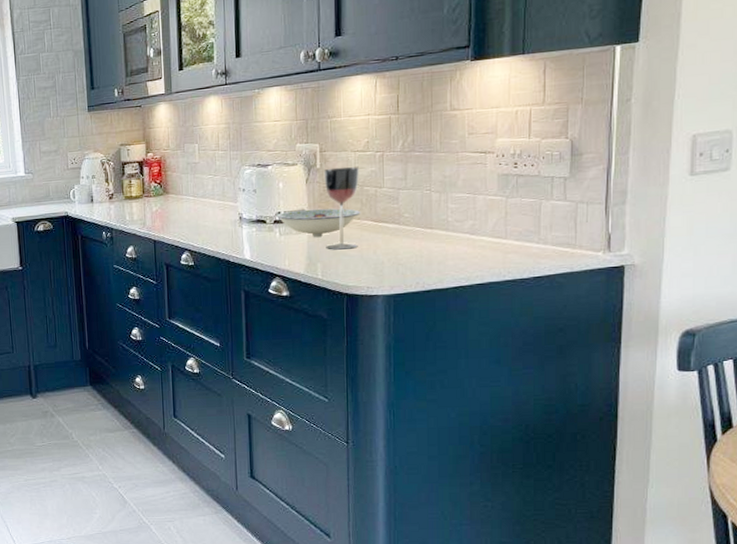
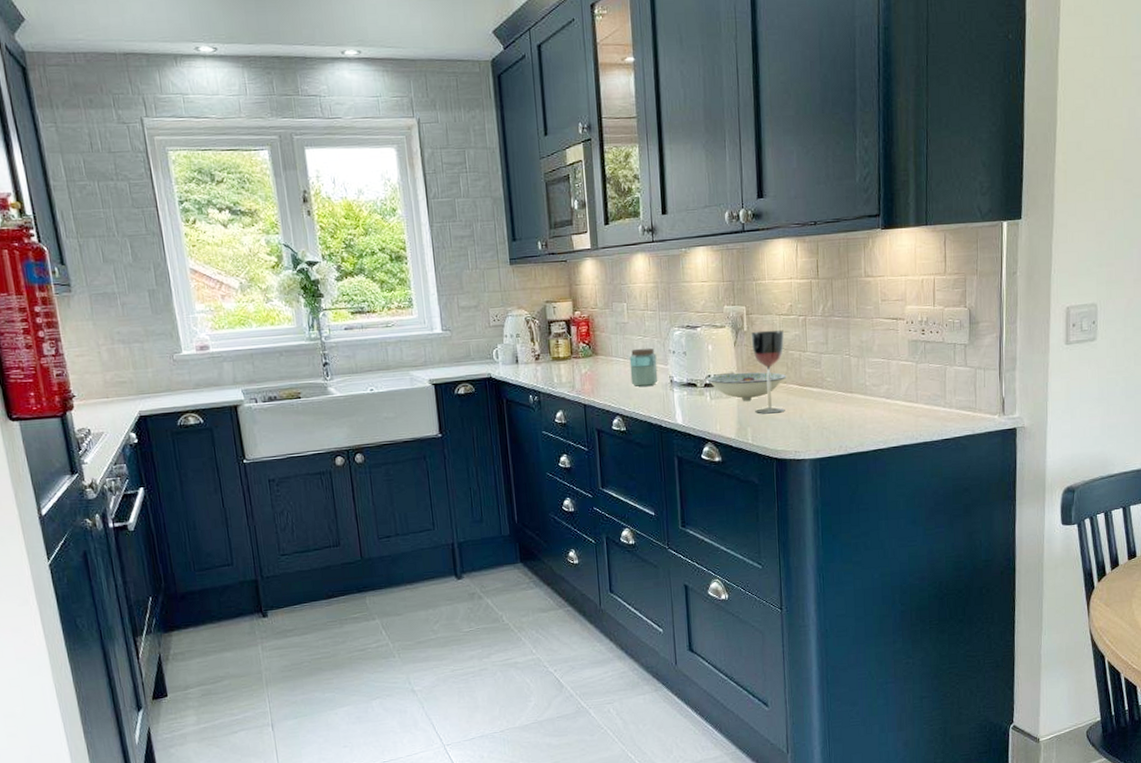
peanut butter: none [199,186,227,223] -> present [629,347,658,387]

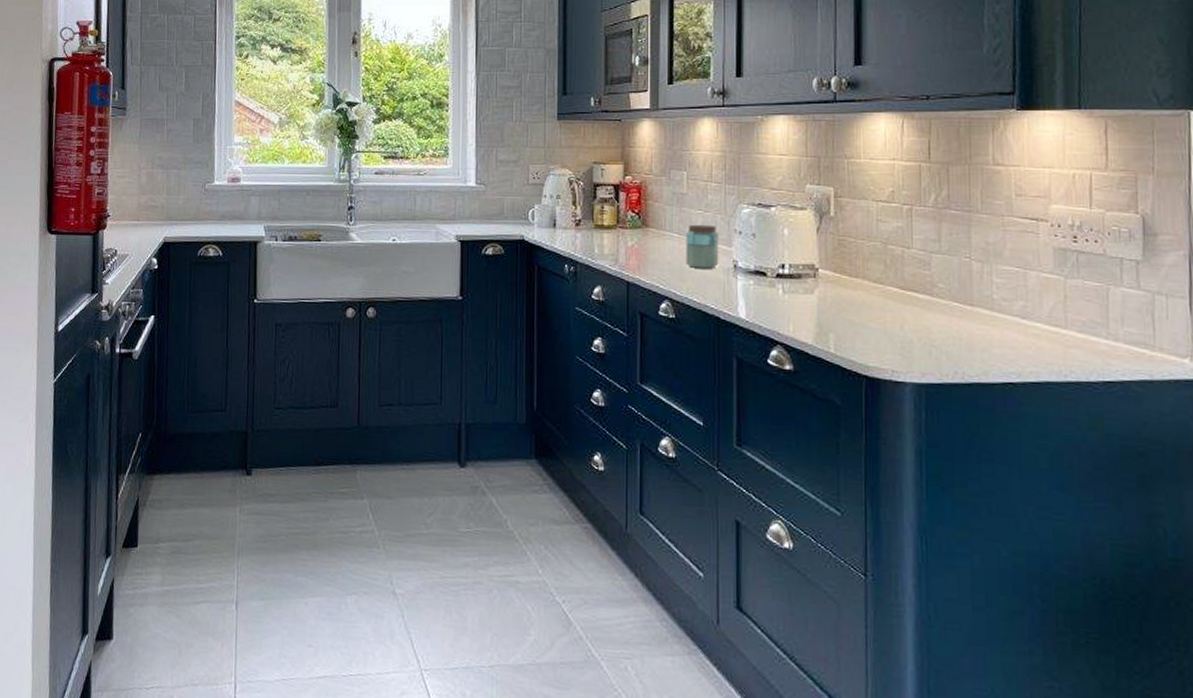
bowl: present [706,372,787,402] -> none [779,264,885,302]
wineglass: present [751,330,785,414] -> none [839,218,882,320]

